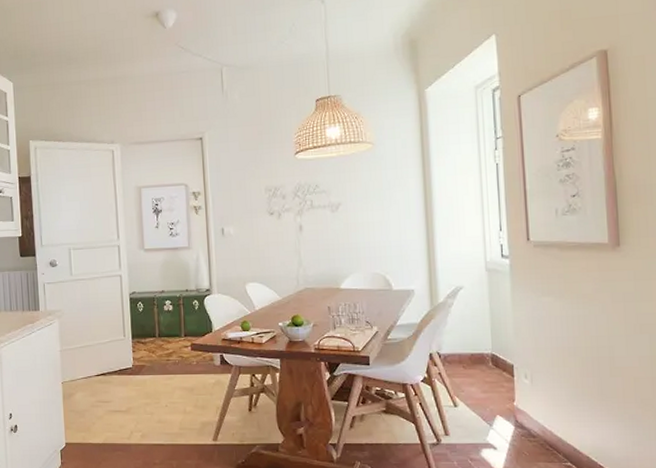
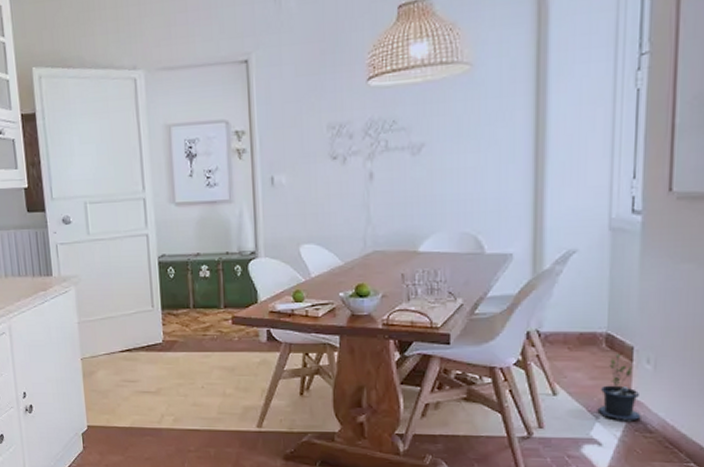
potted plant: none [490,370,525,429] -> present [597,353,641,423]

